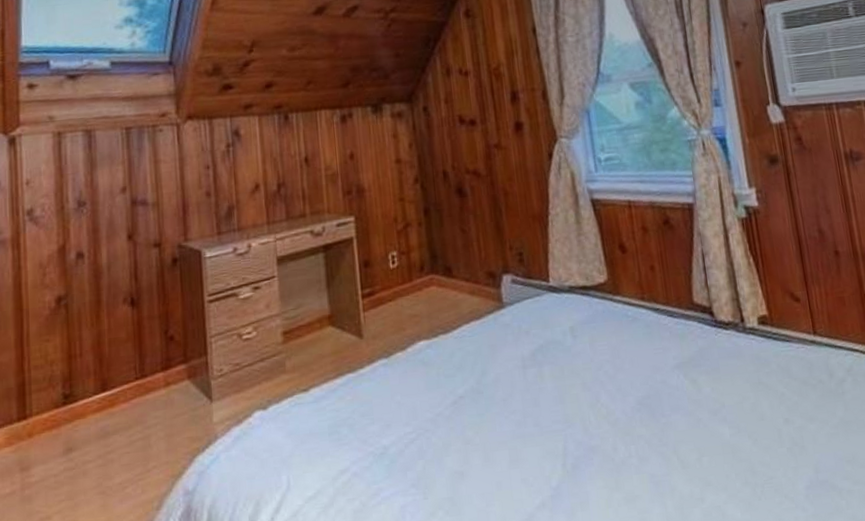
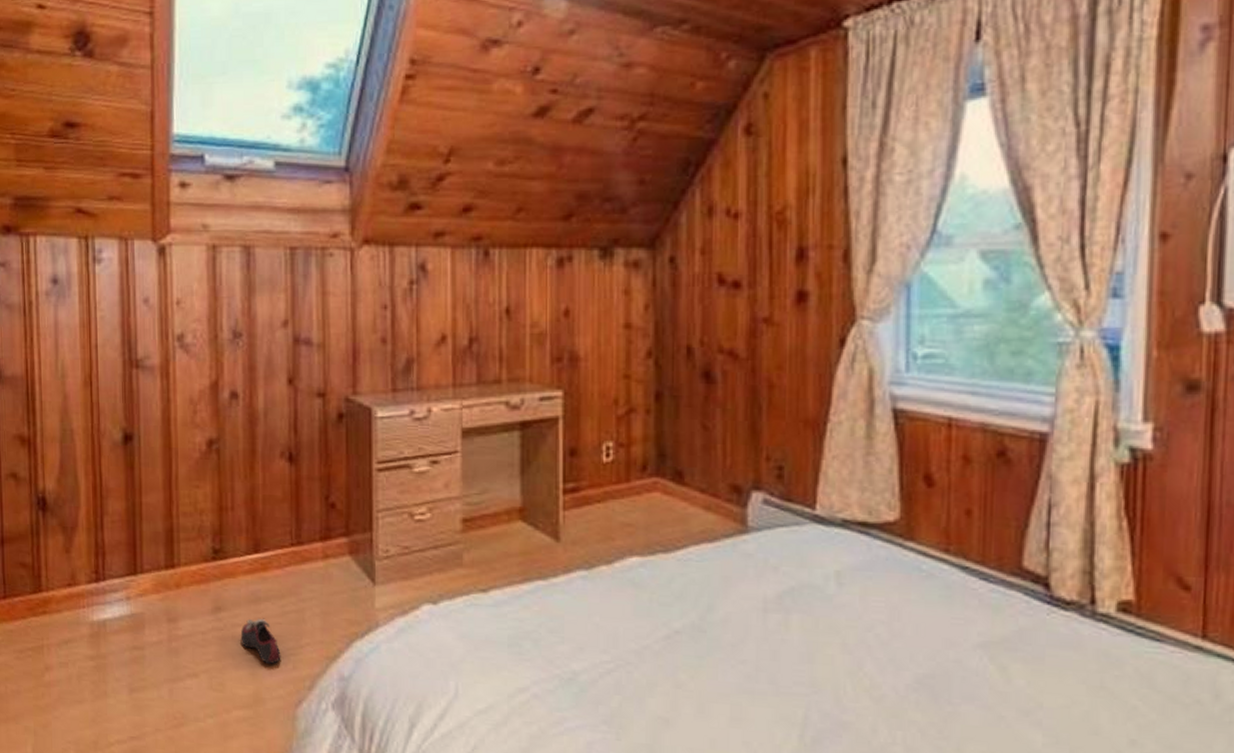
shoe: none [91,450,130,493] -> present [240,618,281,664]

